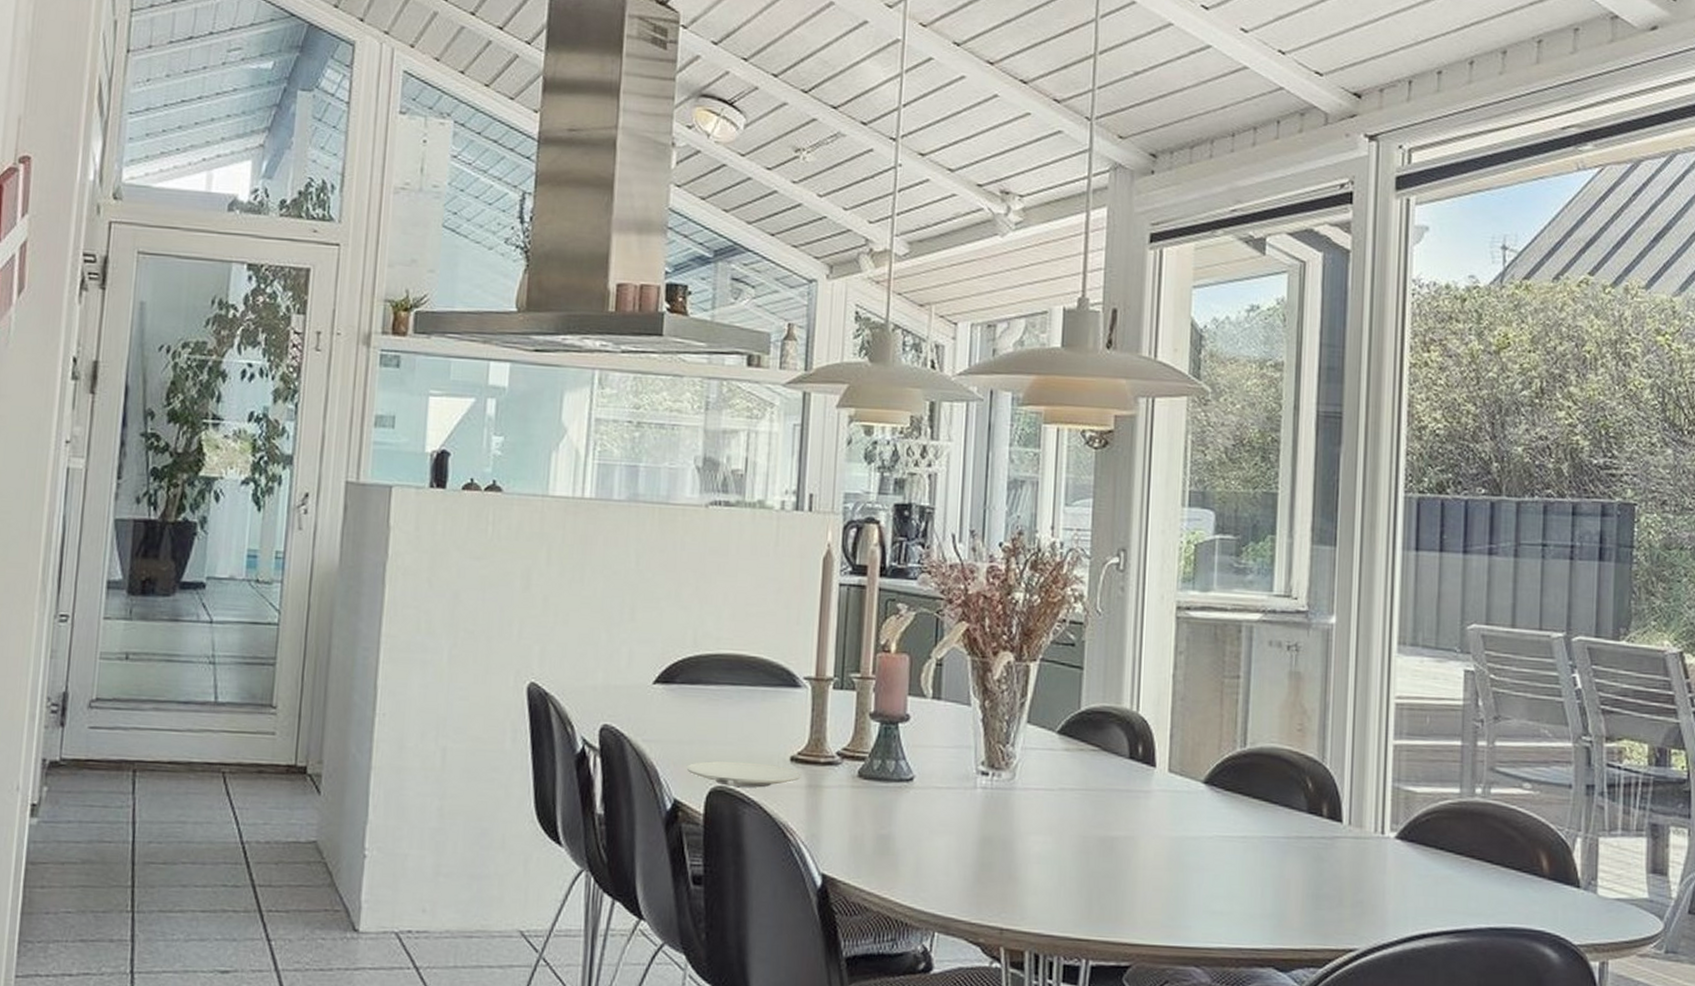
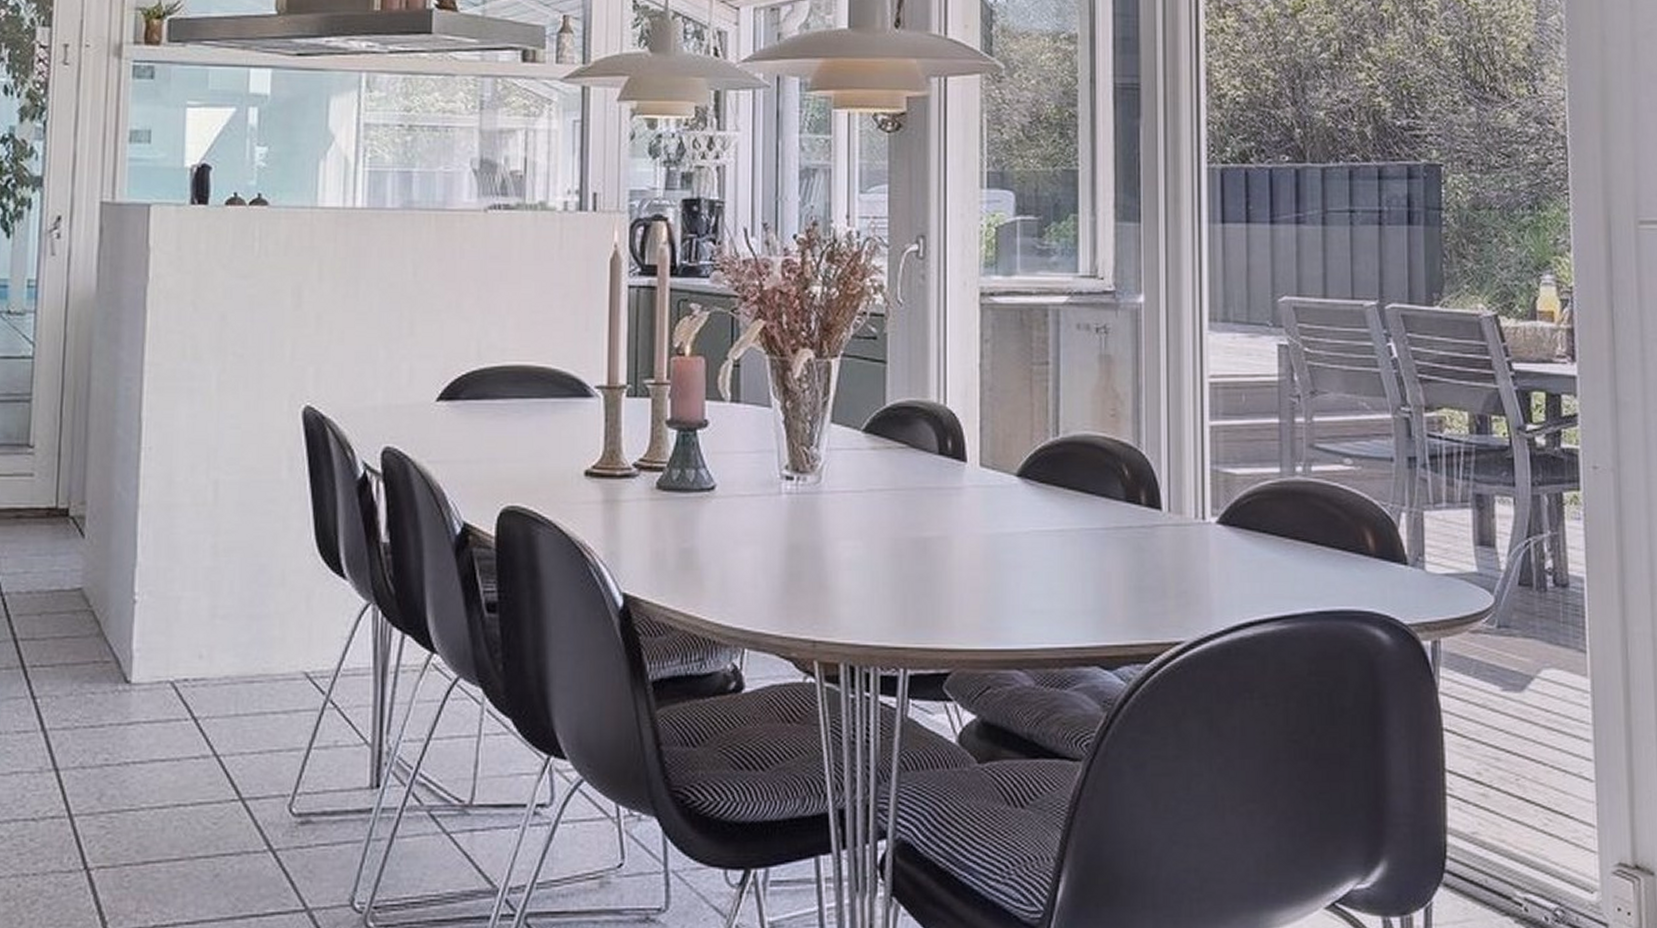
plate: present [686,760,803,788] -> none [475,479,598,506]

